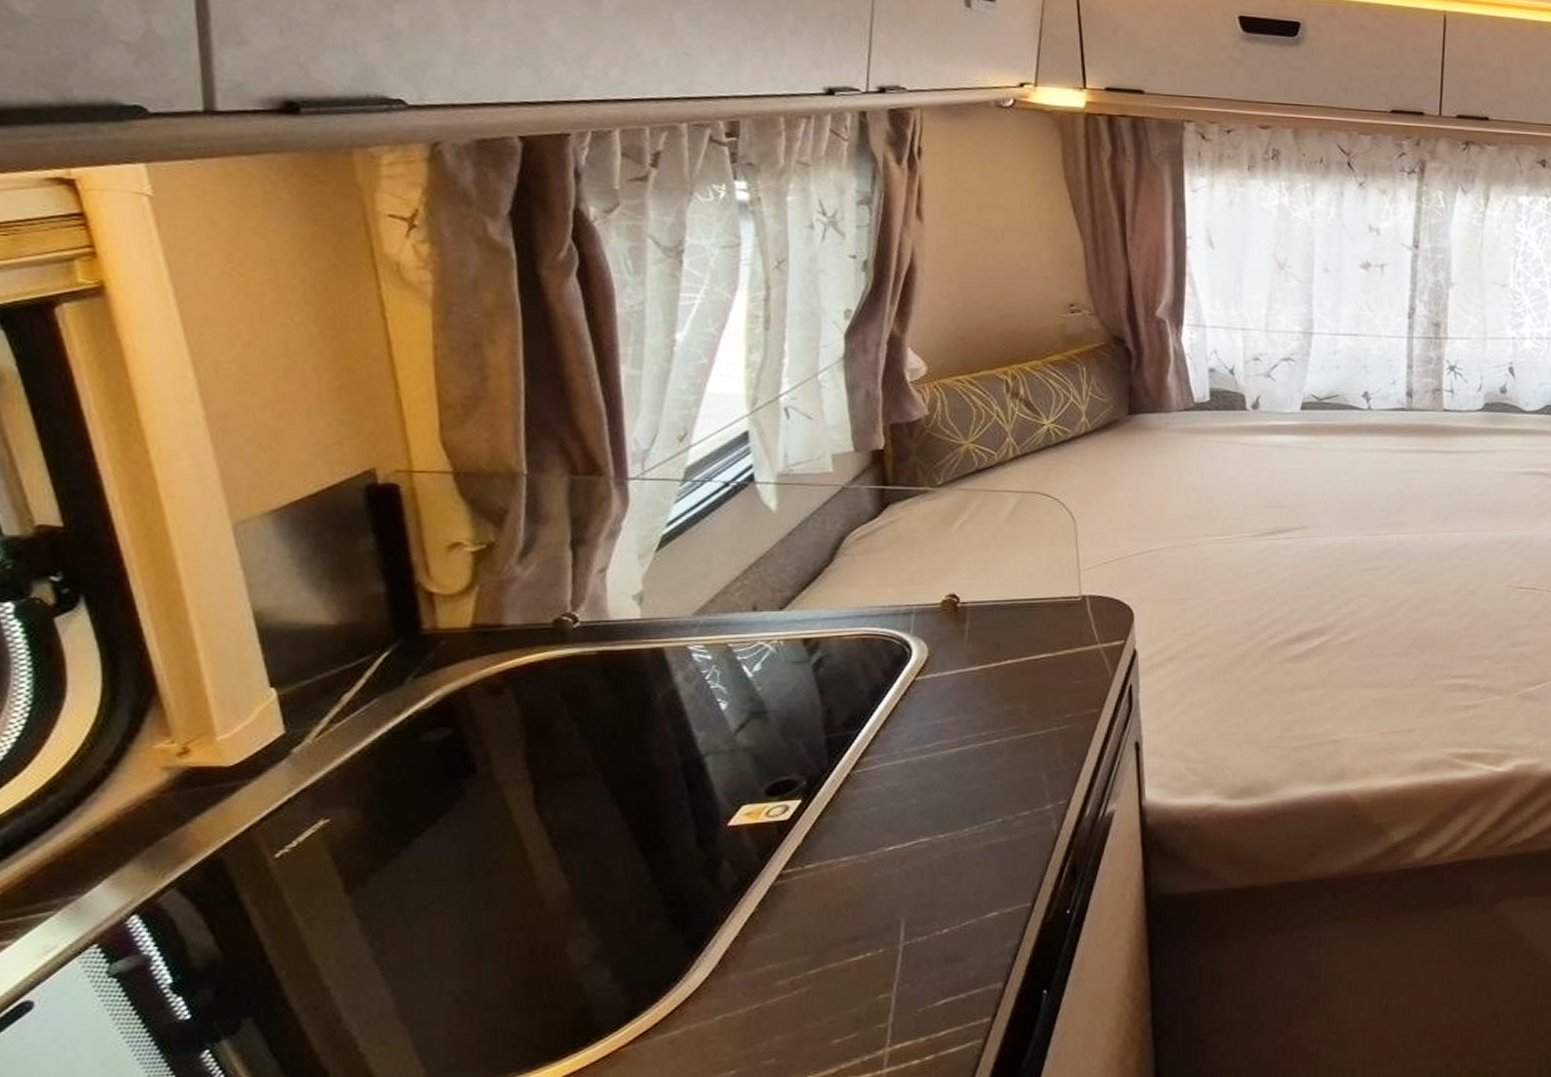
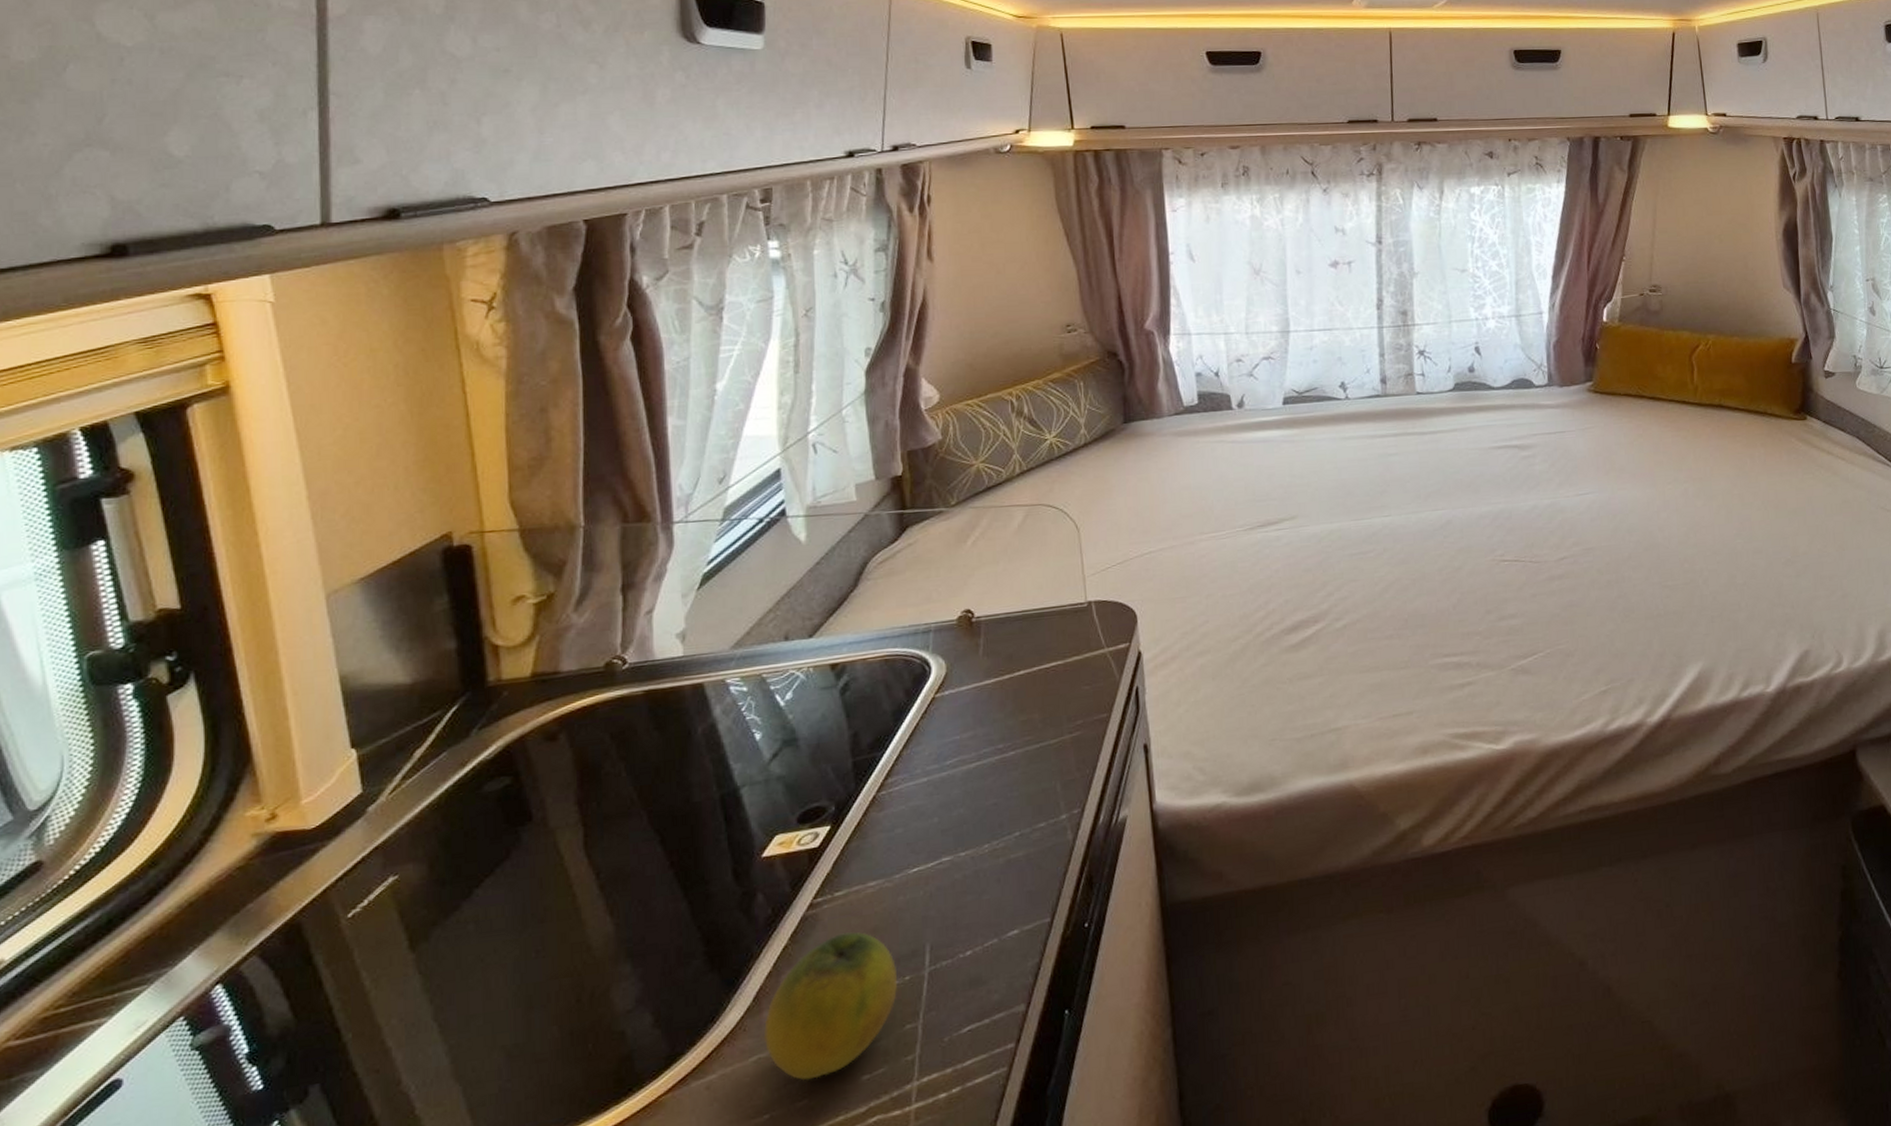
fruit: none [729,904,871,1041] -> present [763,932,898,1081]

